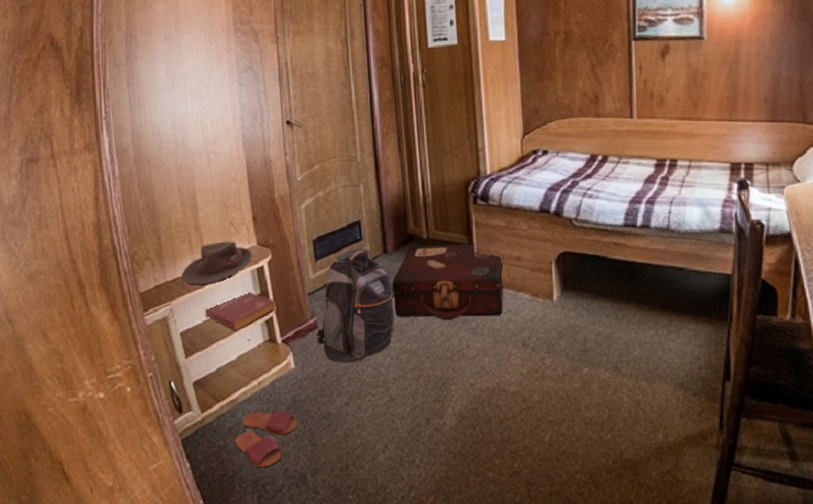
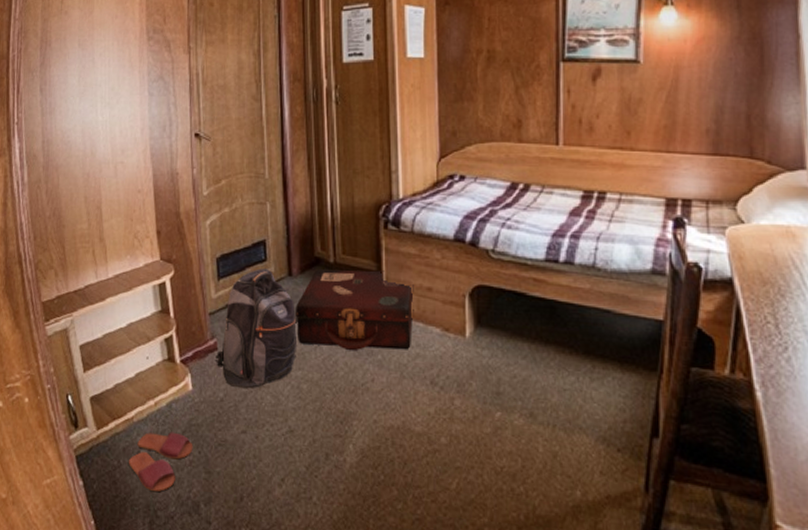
hat: present [181,241,253,286] -> none [83,254,155,298]
book: present [205,290,276,331] -> none [105,306,176,348]

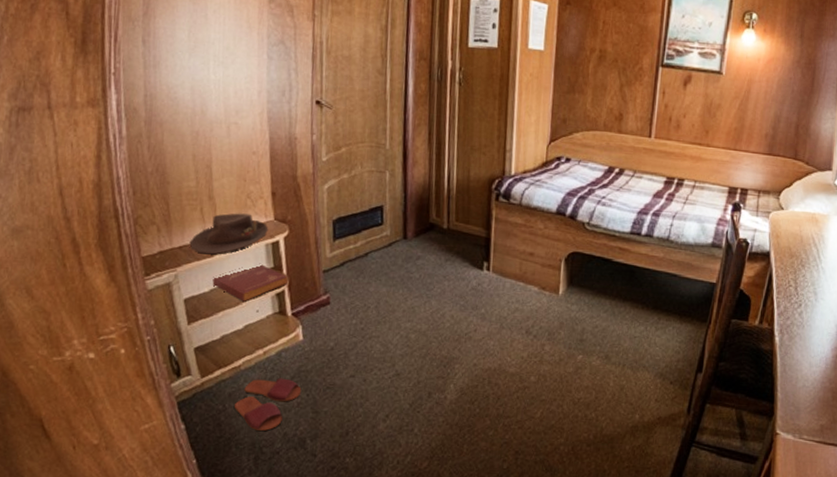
hat: none [83,254,155,298] -> present [189,213,269,255]
book: none [105,306,176,348] -> present [212,263,289,302]
backpack: present [214,268,298,389] -> none [326,231,409,339]
suitcase: present [295,269,414,350] -> none [408,234,518,305]

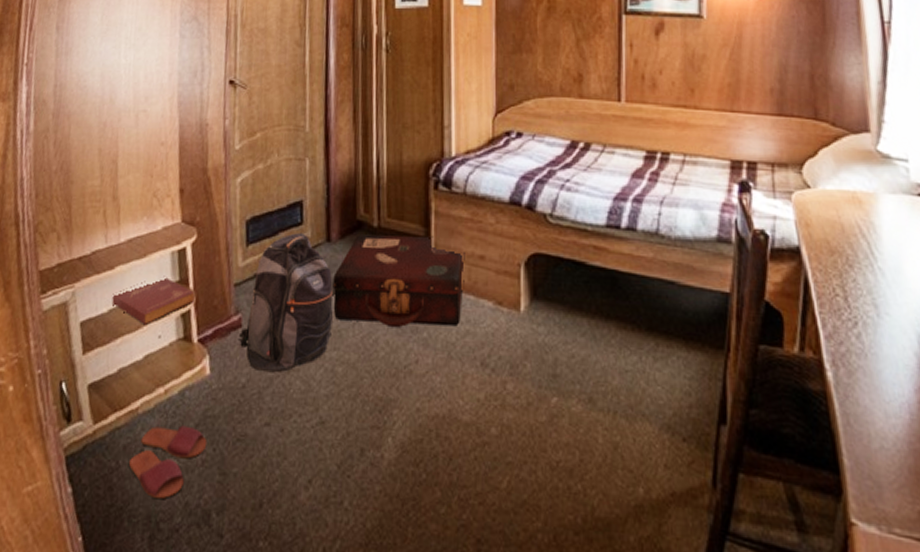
hat: present [189,213,269,255] -> none [90,215,175,267]
backpack: none [326,231,409,339] -> present [237,233,334,373]
suitcase: none [408,234,518,305] -> present [333,234,465,327]

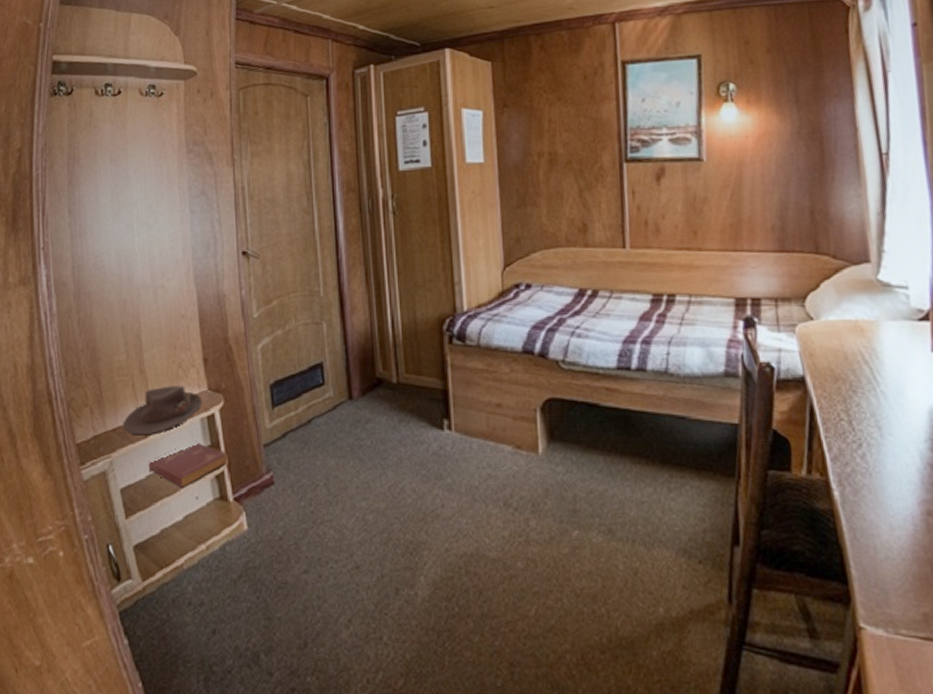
hat: none [90,215,175,267] -> present [123,385,203,436]
slippers: present [128,425,207,500] -> none [178,577,251,645]
backpack: present [237,233,334,373] -> none [271,393,361,525]
suitcase: present [333,234,465,327] -> none [358,388,484,475]

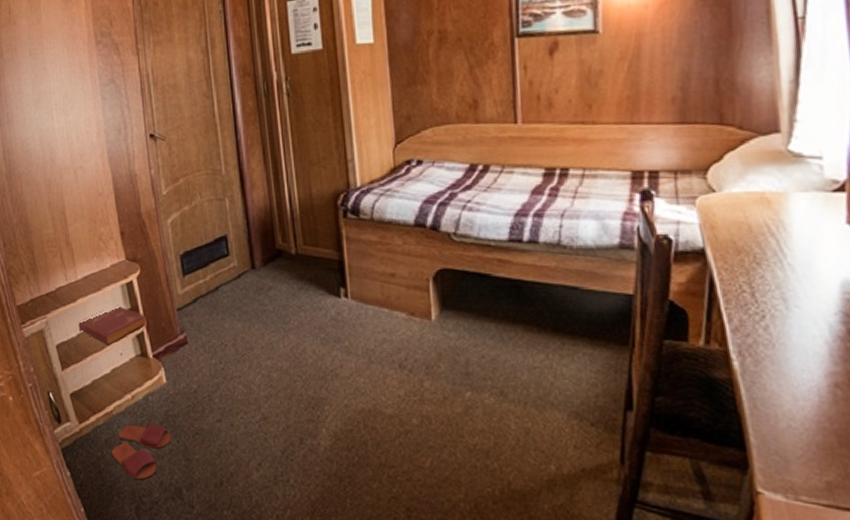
hat: present [123,385,203,436] -> none [54,256,122,299]
slippers: none [178,577,251,645] -> present [111,423,172,480]

